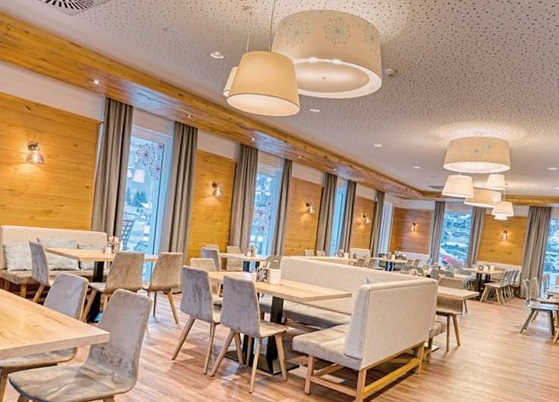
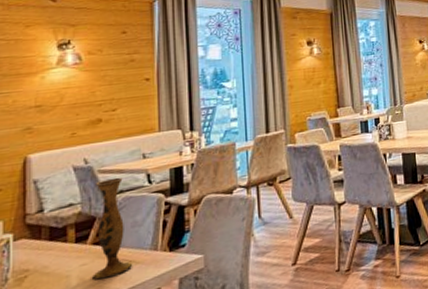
vase: none [34,257,62,330] -> present [93,177,133,280]

